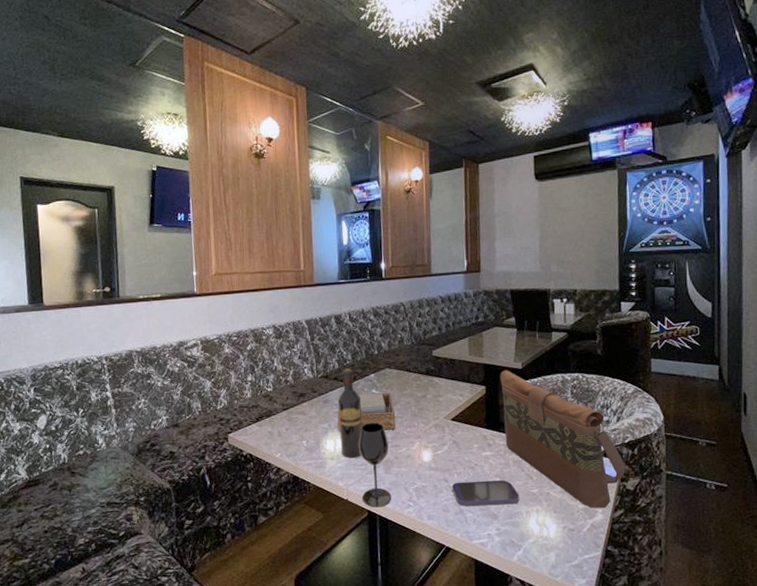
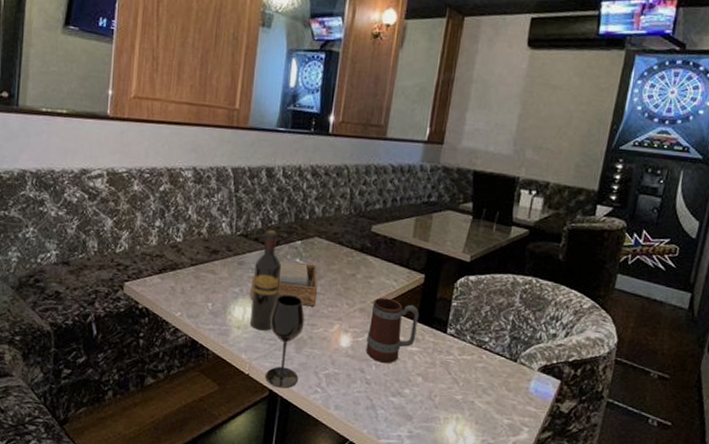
beer mug: none [444,411,488,470] -> present [366,297,420,363]
mobile phone: present [452,480,520,506] -> none [367,374,441,408]
shoulder bag: present [500,370,627,508] -> none [435,260,565,427]

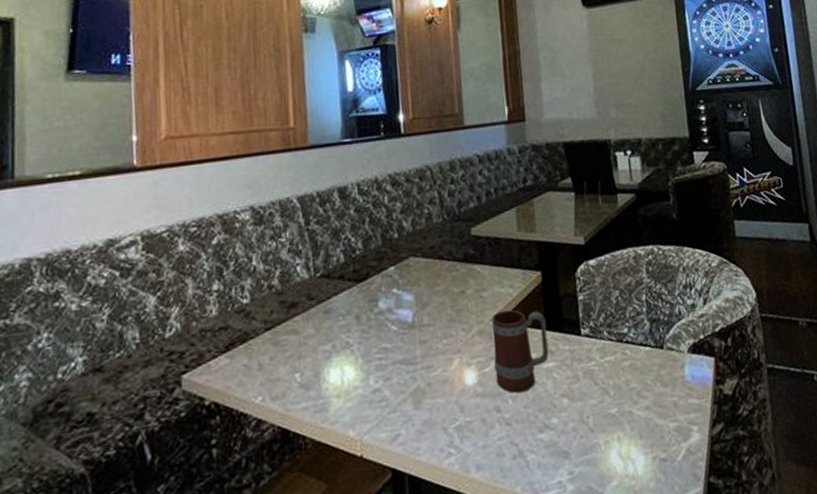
wine bottle: present [249,230,282,331] -> none [345,260,381,393]
napkin holder: present [250,260,318,307] -> none [344,291,427,355]
wineglass: present [265,295,305,388] -> none [375,335,425,464]

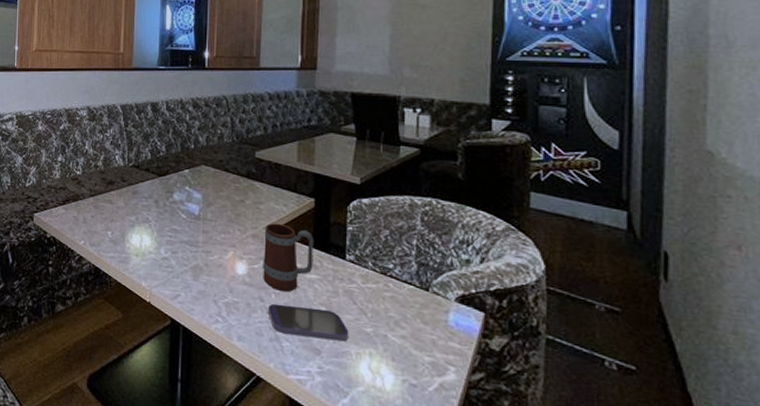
mobile phone: none [507,400,596,445] -> present [269,303,349,341]

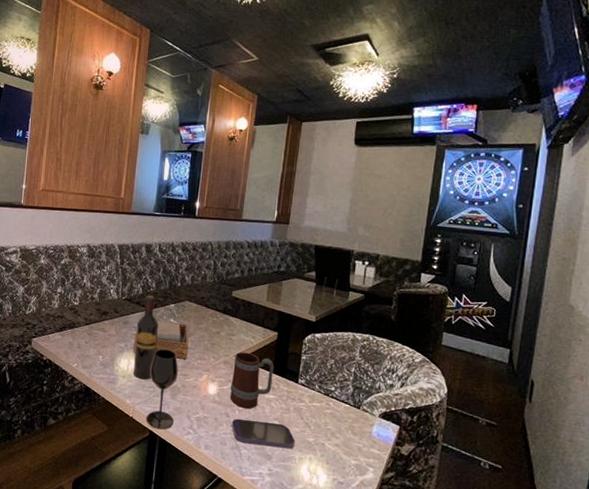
napkin holder: none [145,188,209,233] -> present [133,320,189,359]
wine bottle: none [147,160,173,258] -> present [133,295,159,380]
wineglass: none [165,222,199,317] -> present [146,349,178,430]

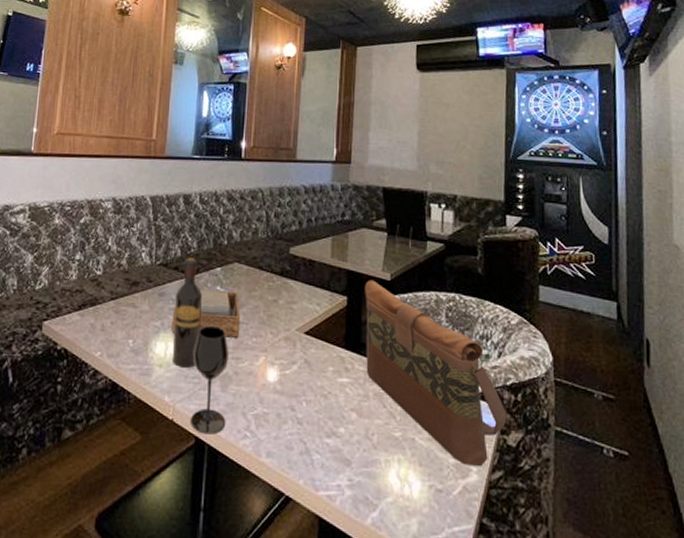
beer mug: present [230,352,275,409] -> none [294,324,346,398]
mobile phone: present [232,418,295,449] -> none [299,412,379,449]
shoulder bag: none [289,320,404,467] -> present [365,280,508,466]

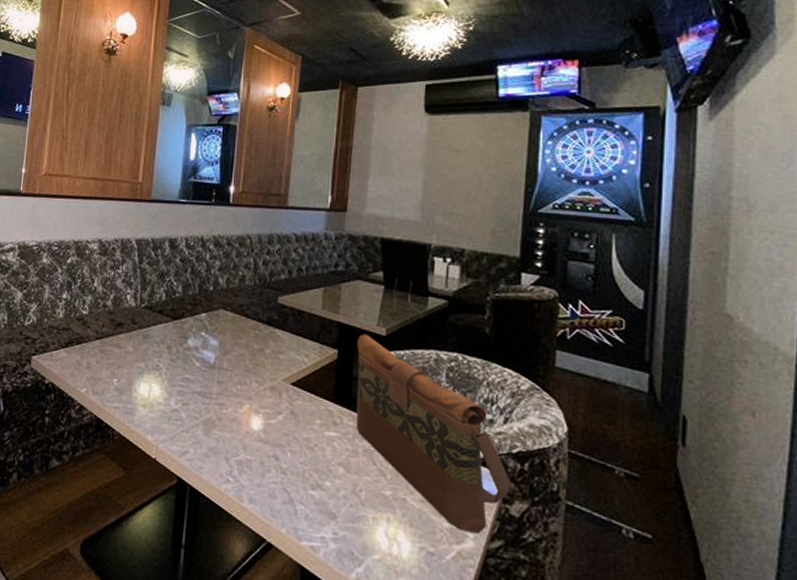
wine bottle: present [172,257,203,368] -> none [155,302,187,410]
napkin holder: present [172,289,241,338] -> none [155,333,225,384]
wineglass: present [191,326,229,434] -> none [173,370,212,476]

